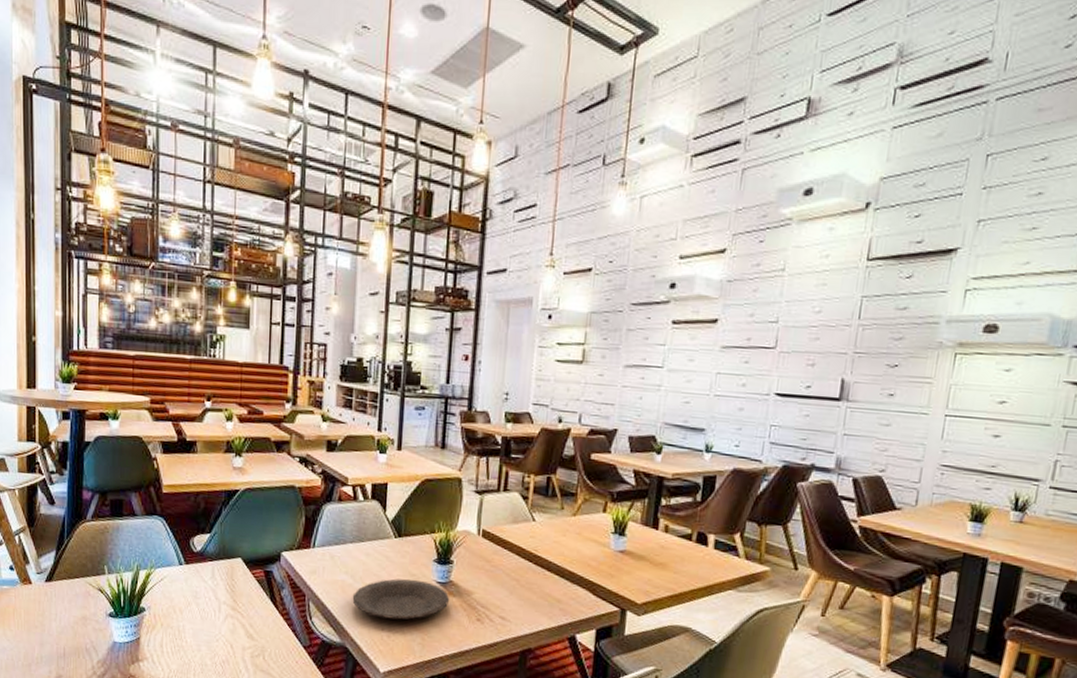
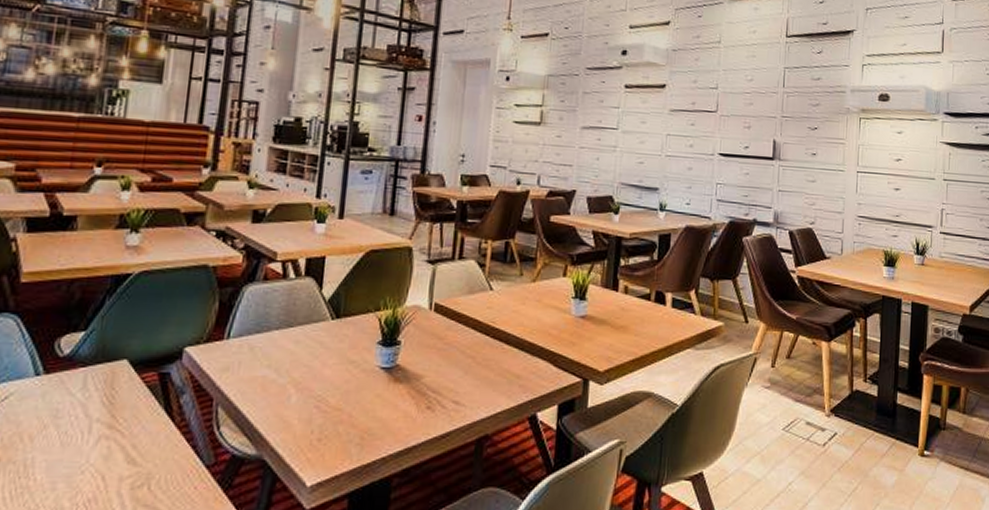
plate: present [352,578,450,620] -> none [274,367,396,418]

